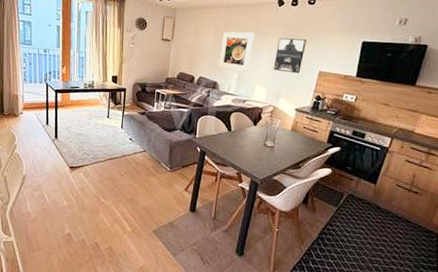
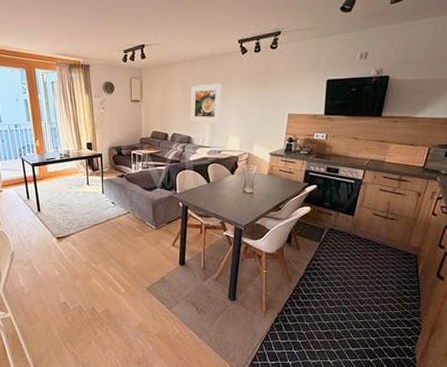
wall art: present [273,38,306,74] -> none [244,83,273,119]

